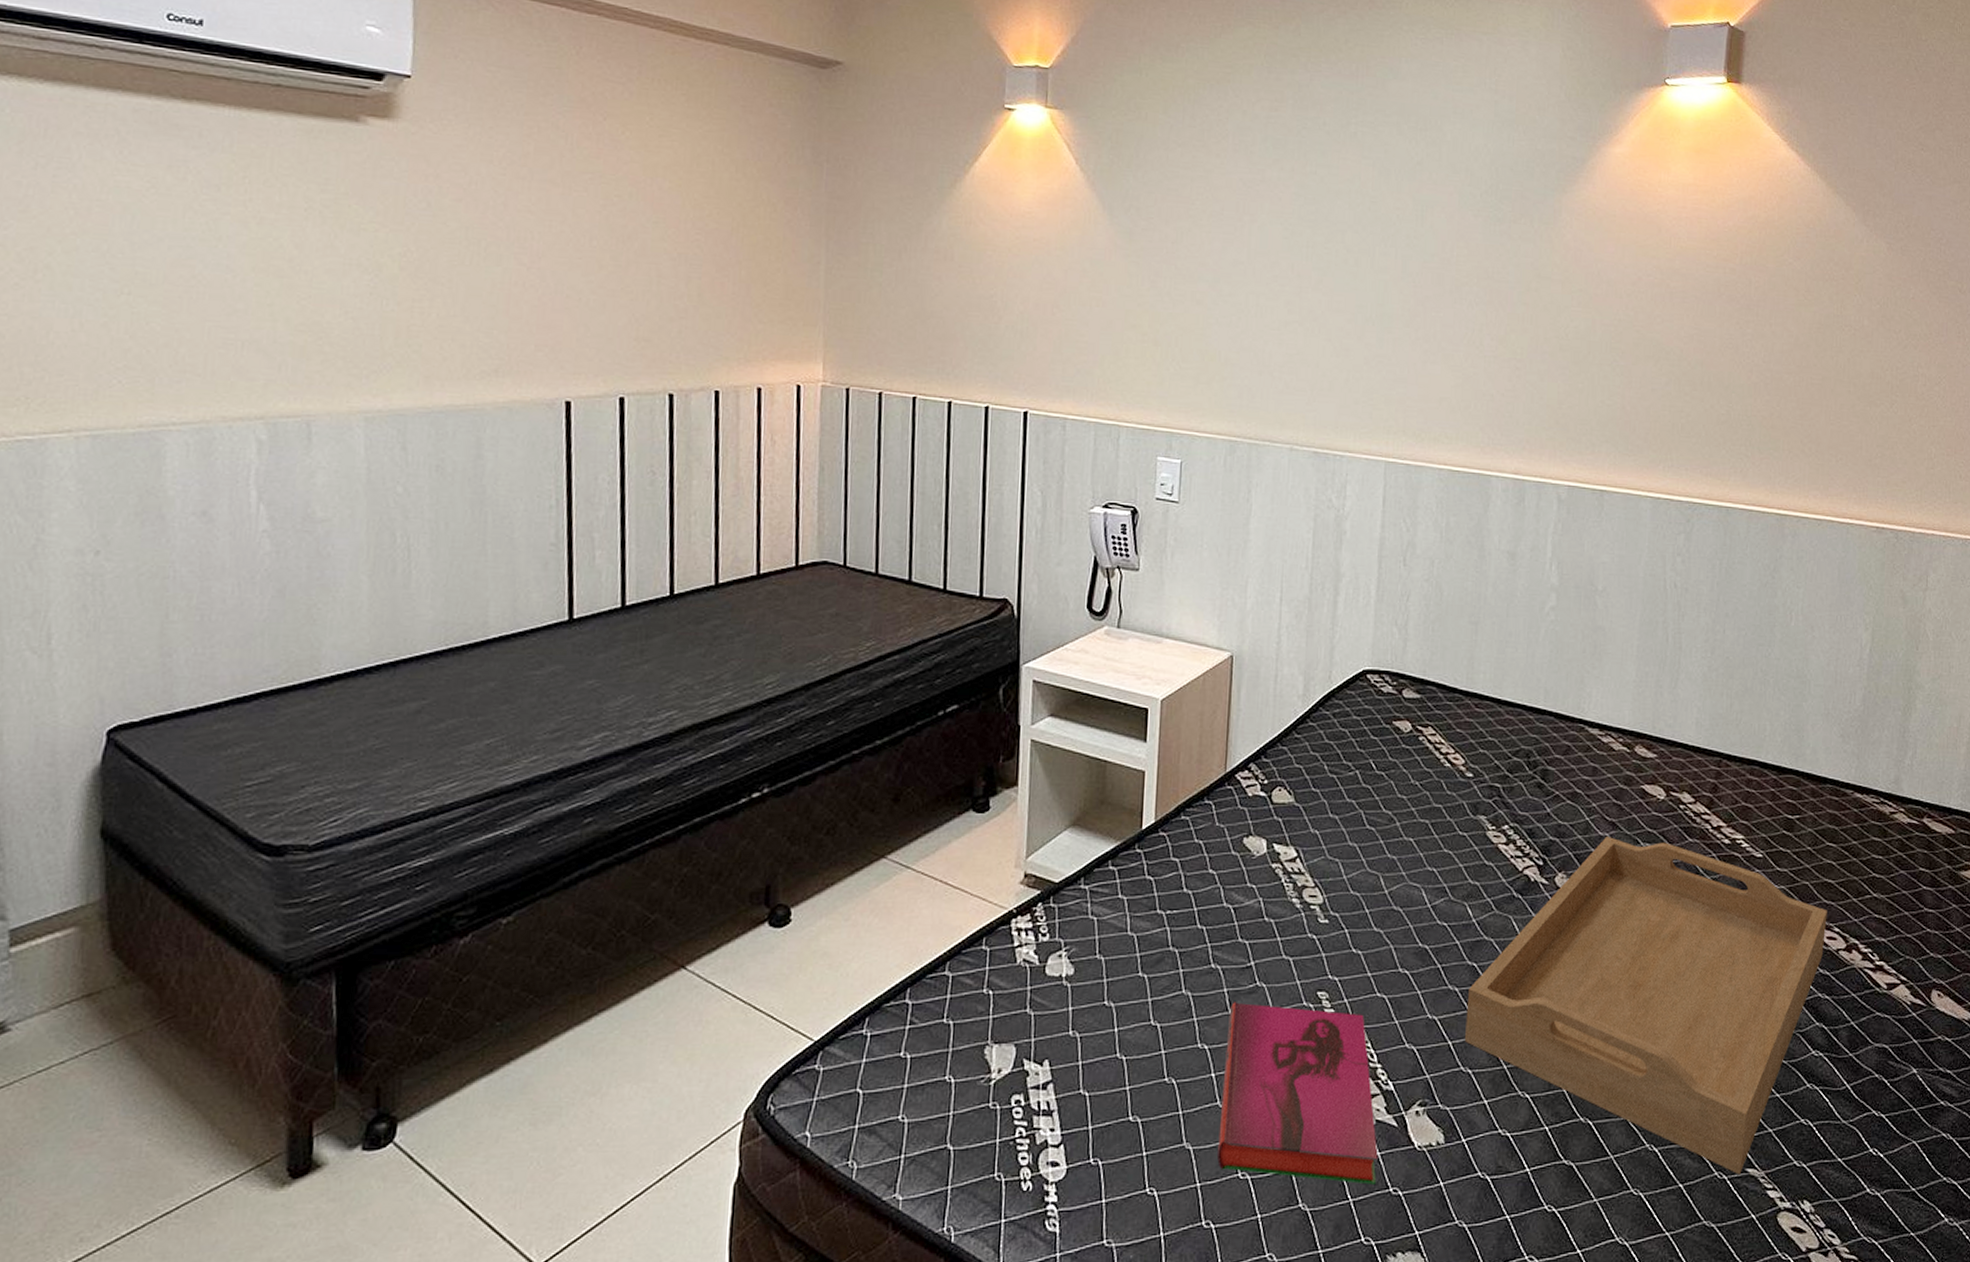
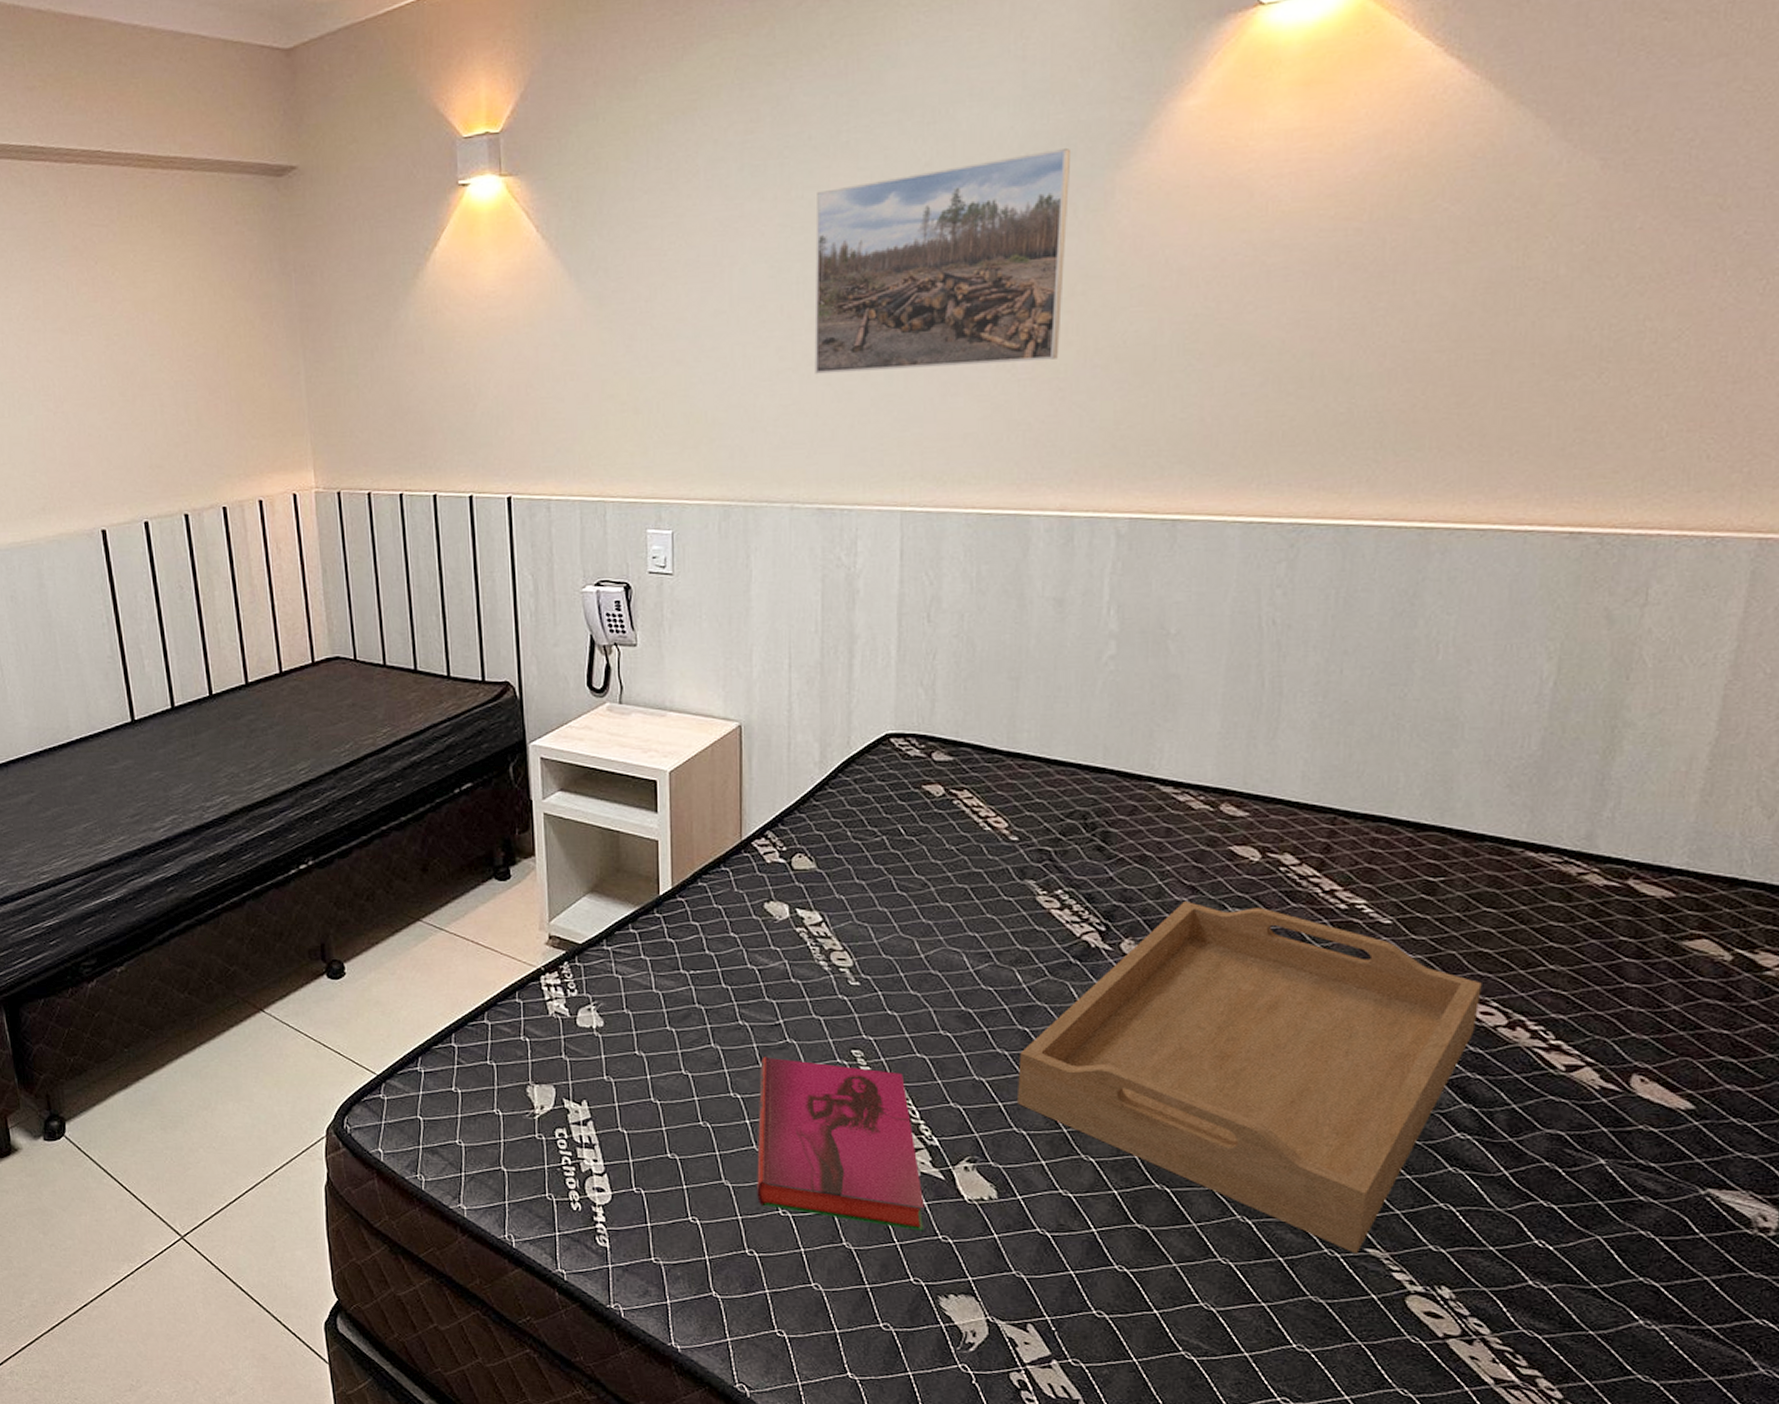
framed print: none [1318,168,1530,342] -> present [814,148,1072,374]

